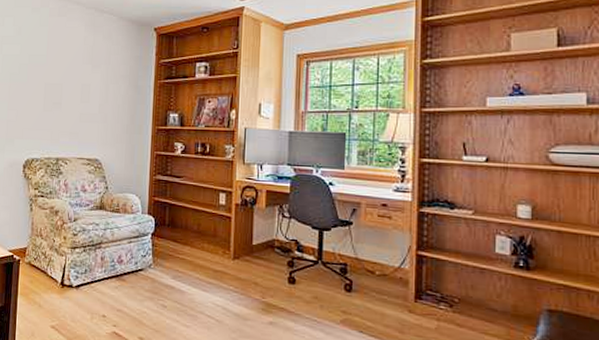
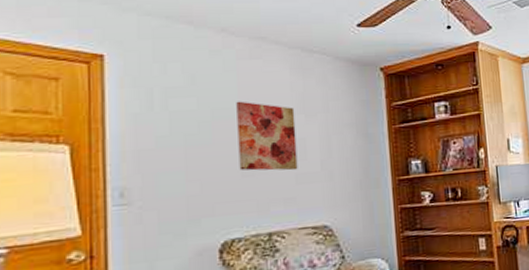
wall art: none [42,50,85,110] -> present [236,101,298,171]

